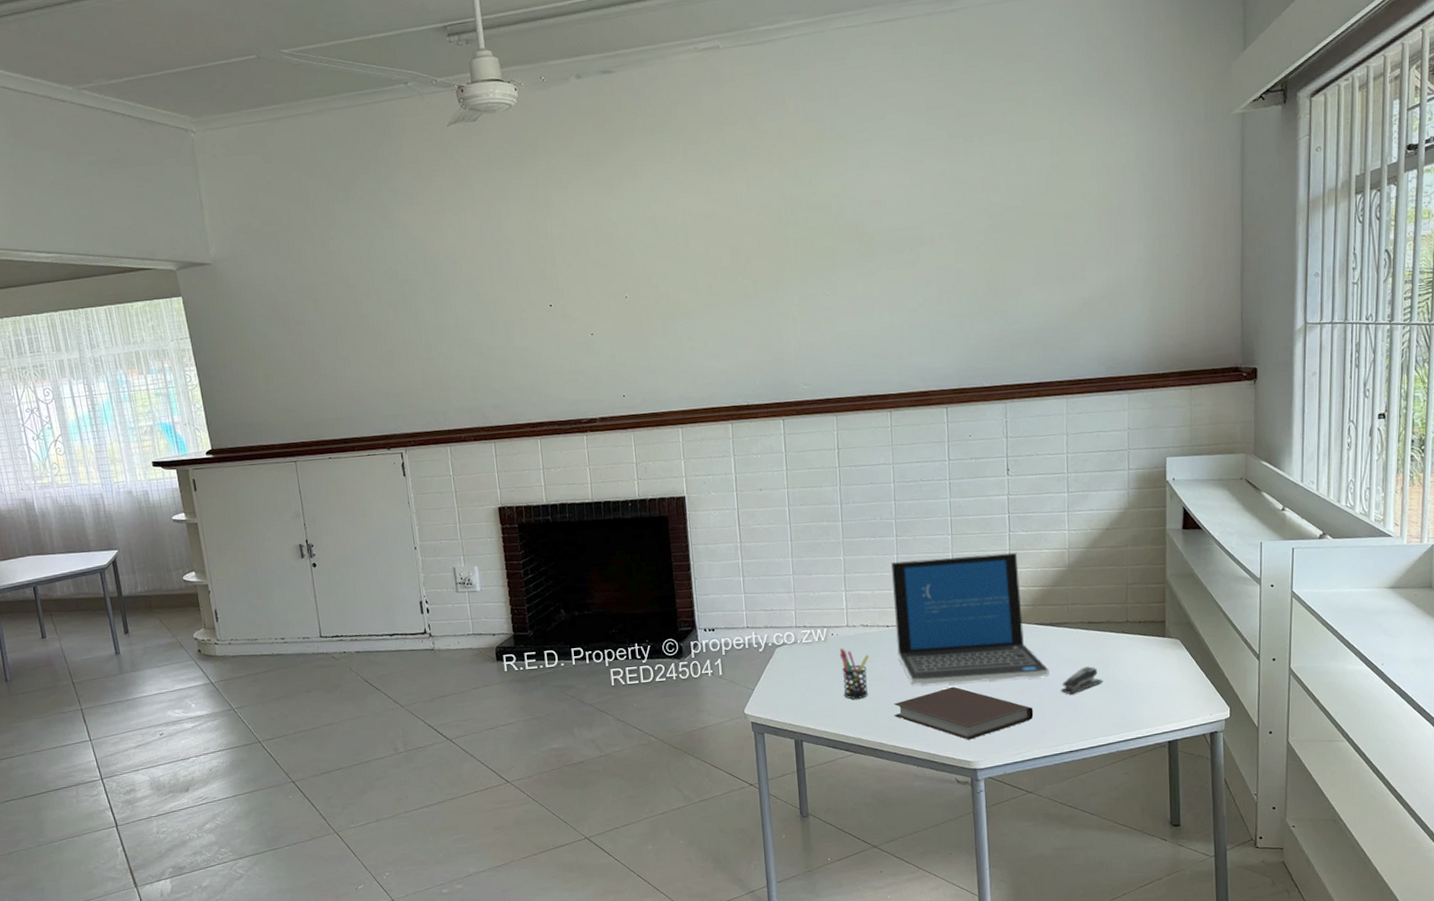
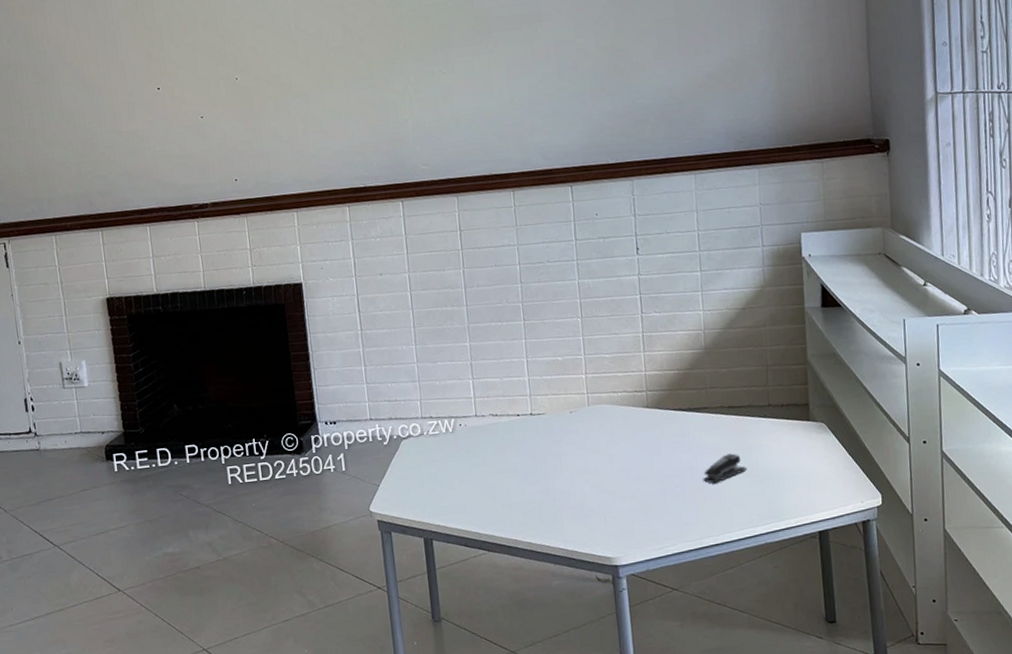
pen holder: present [839,648,869,699] -> none [468,439,501,494]
laptop: present [890,552,1049,686] -> none [519,335,690,478]
notebook: present [893,686,1034,740] -> none [527,477,676,535]

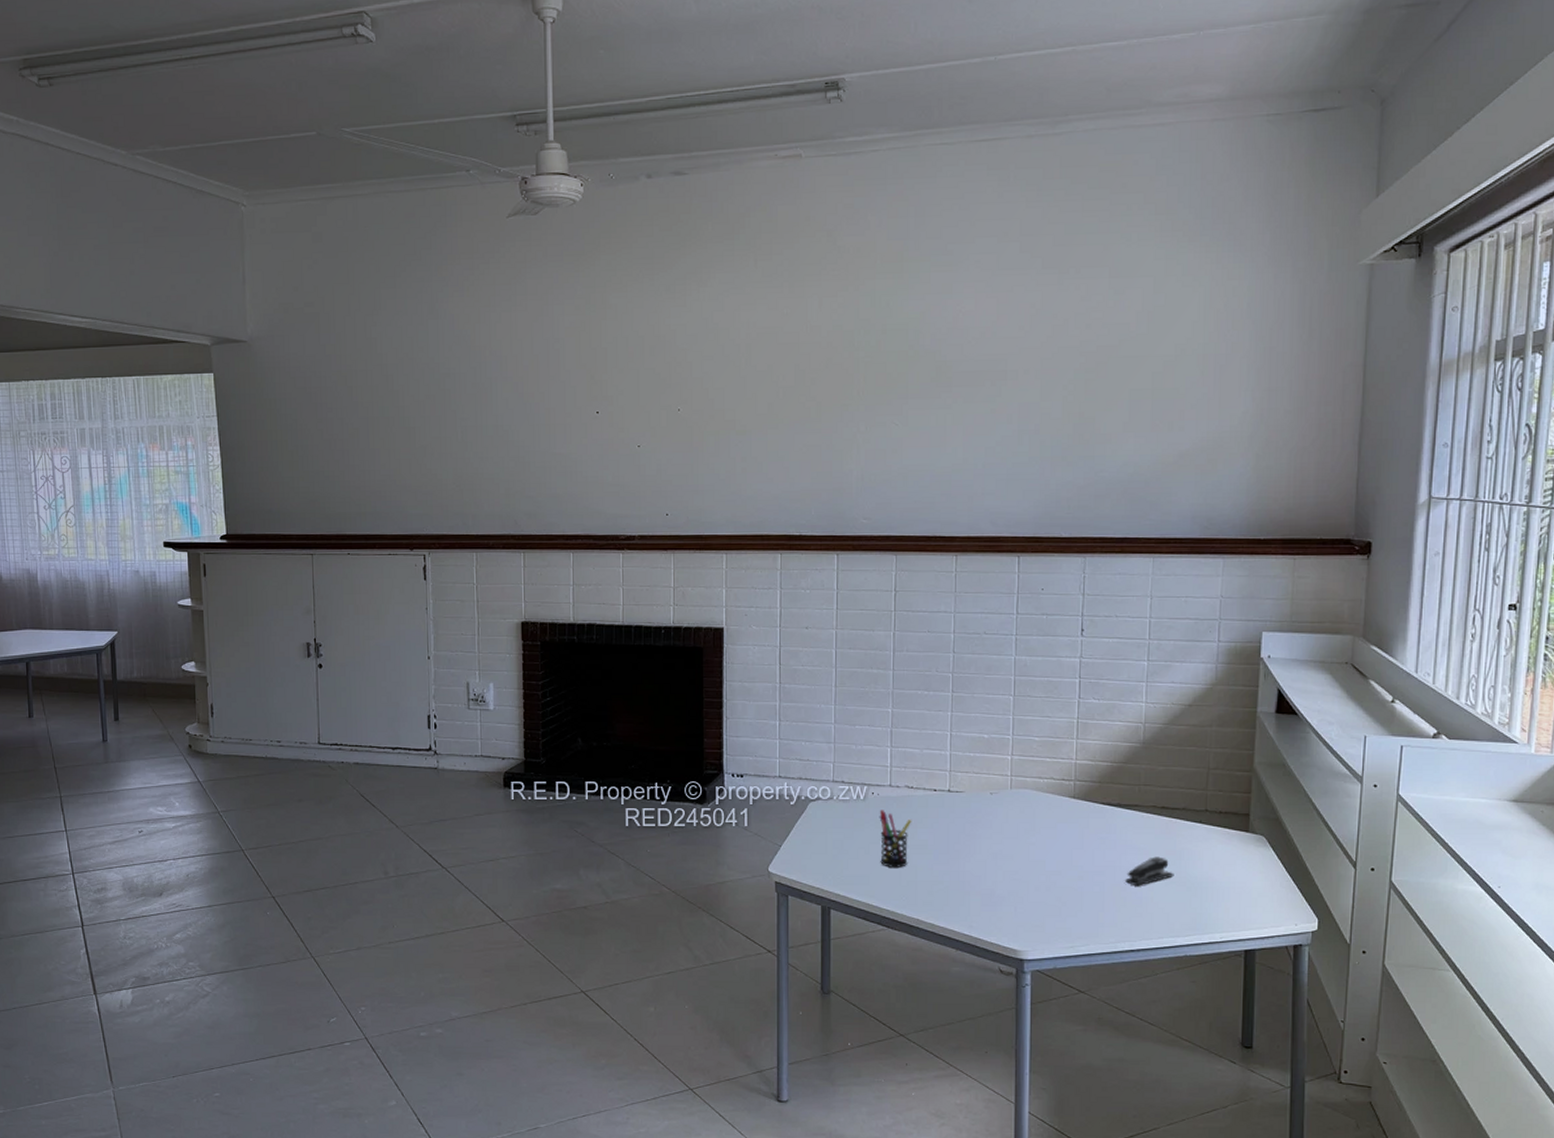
pen holder: none [468,439,501,494] -> present [879,809,912,867]

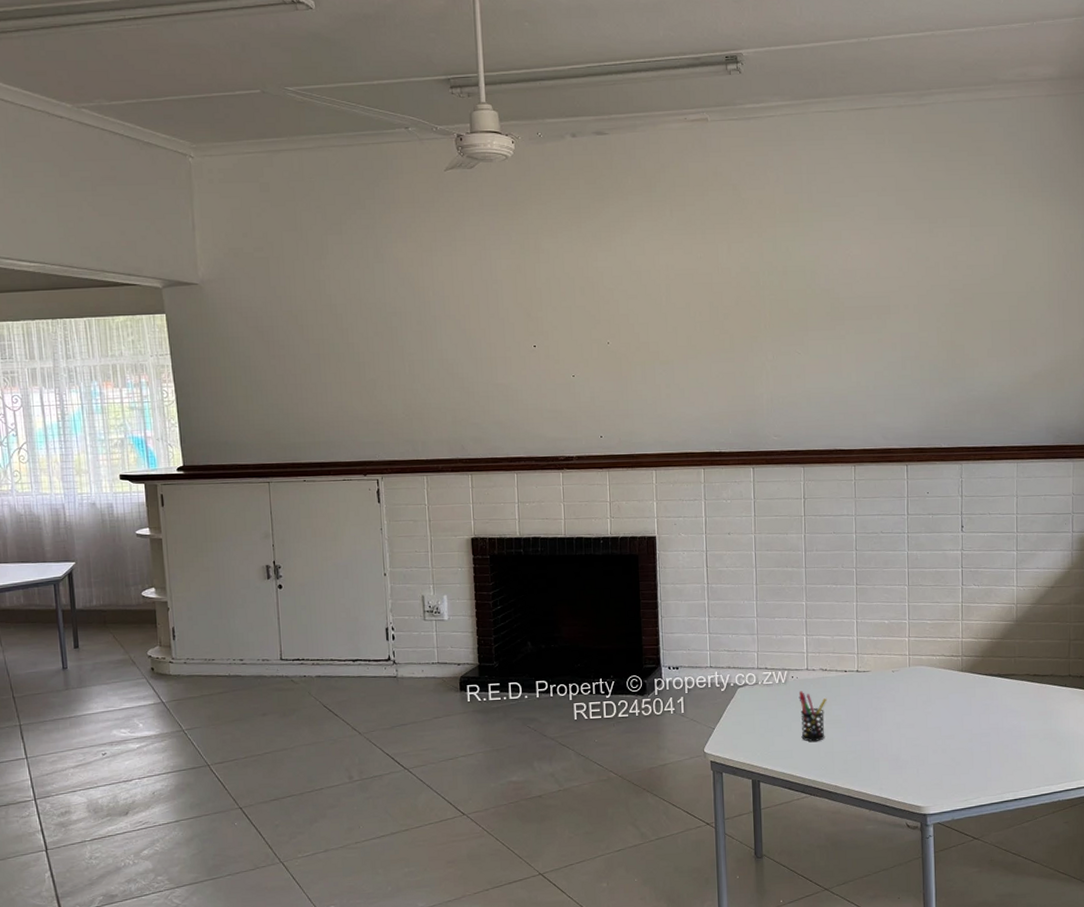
stapler: present [1125,856,1174,886] -> none [1007,717,1047,744]

